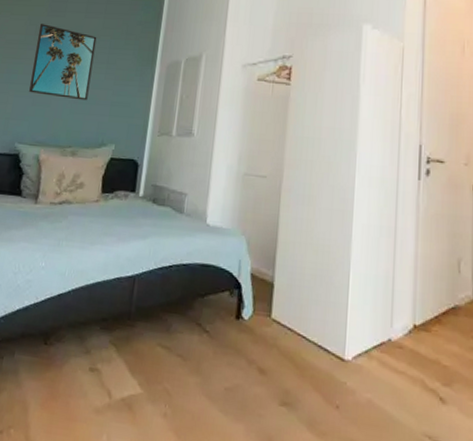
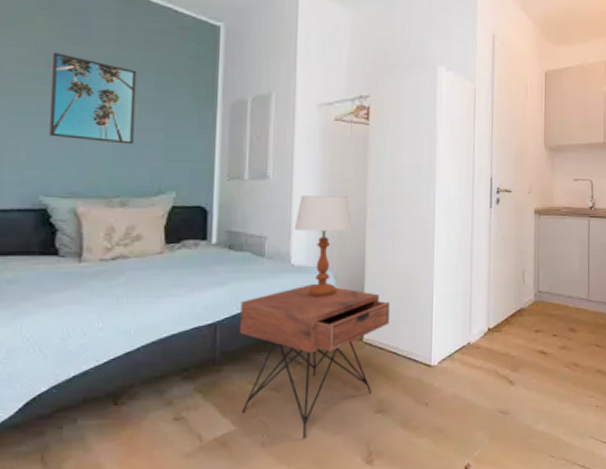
nightstand: none [148,246,302,419] -> present [240,283,390,439]
table lamp: none [212,154,268,263] -> present [294,195,353,297]

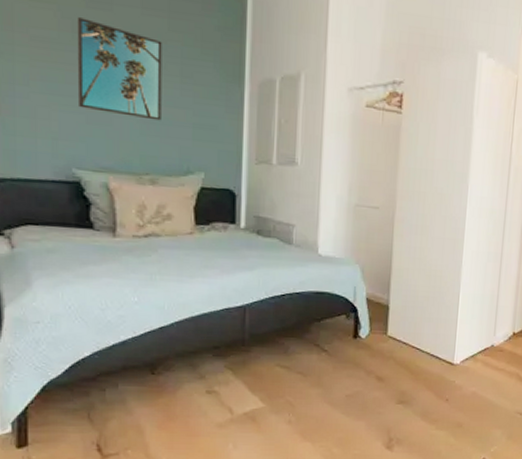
nightstand: present [240,283,390,439] -> none [268,274,416,421]
table lamp: present [294,195,353,297] -> none [321,184,381,289]

